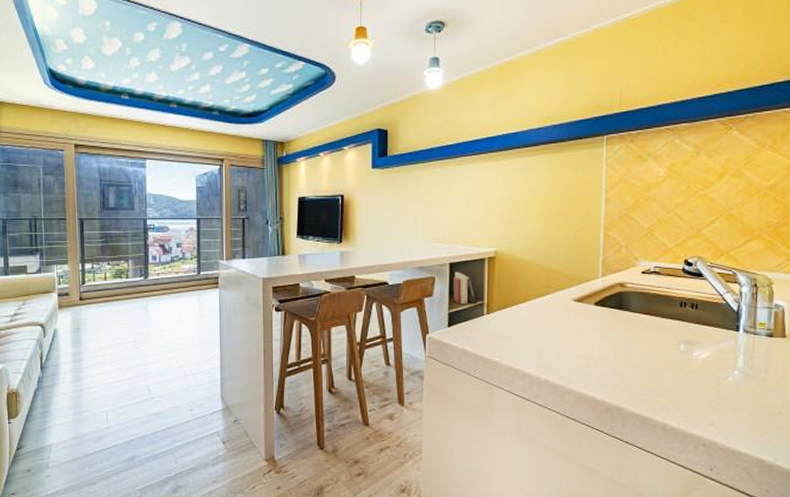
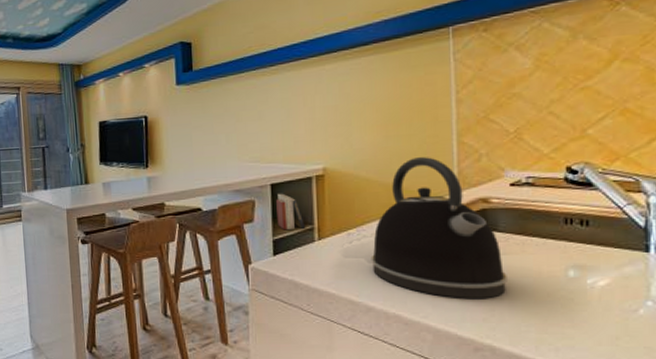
kettle: none [529,246,636,368] -> present [371,157,509,300]

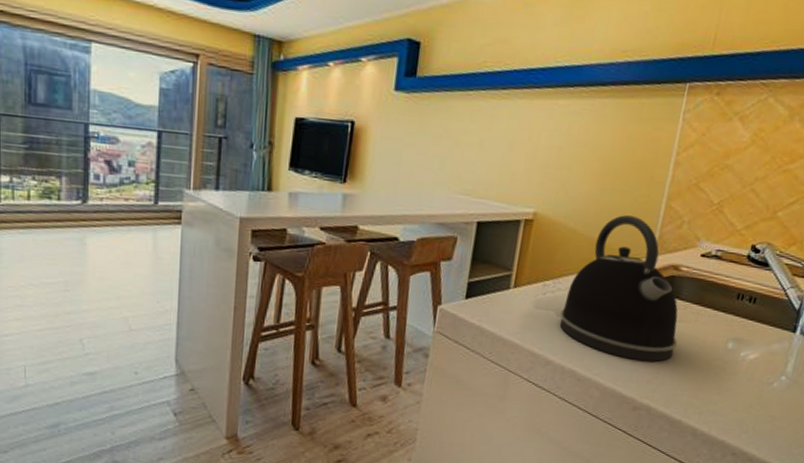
books: present [276,193,306,231] -> none [476,233,505,274]

